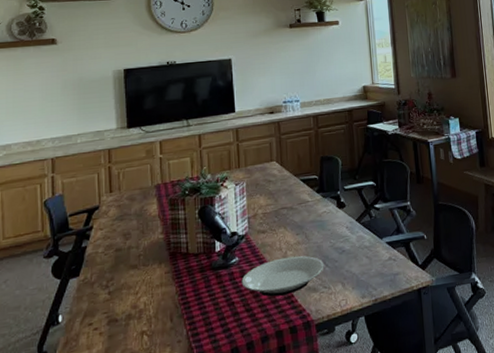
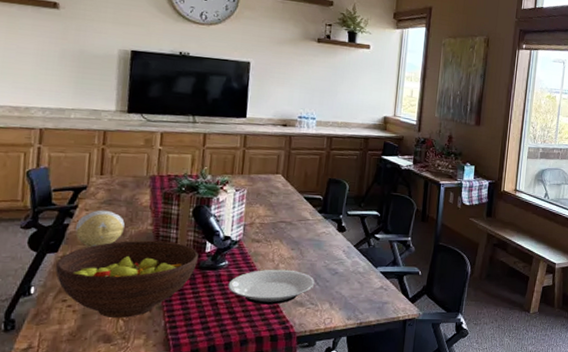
fruit bowl: none [80,247,209,335] -> present [55,240,199,318]
decorative ball: none [94,226,137,266] -> present [75,210,125,247]

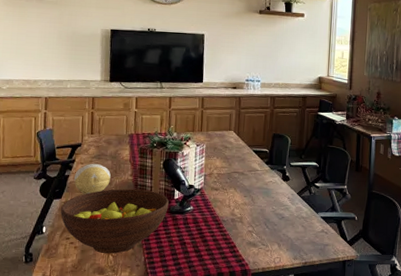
plate: present [228,269,315,305] -> none [193,213,265,245]

